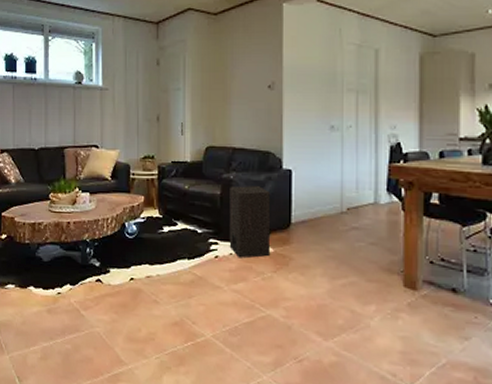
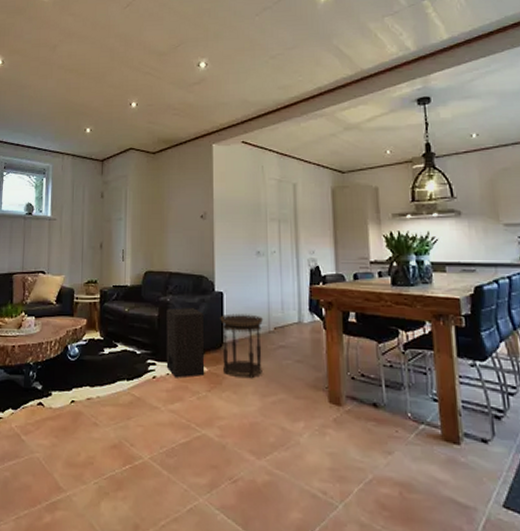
side table: none [288,192,336,261] -> present [220,313,264,379]

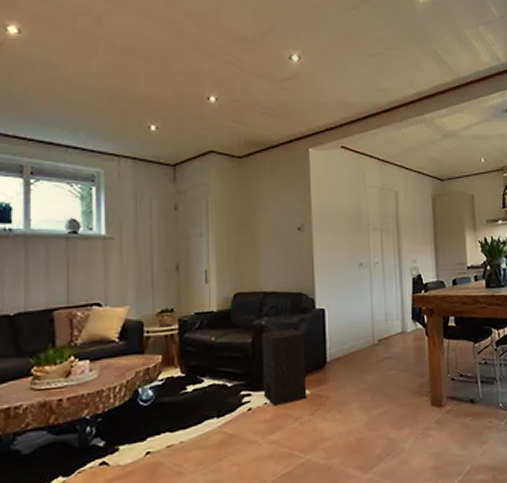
side table: present [220,313,264,379] -> none [322,328,368,395]

